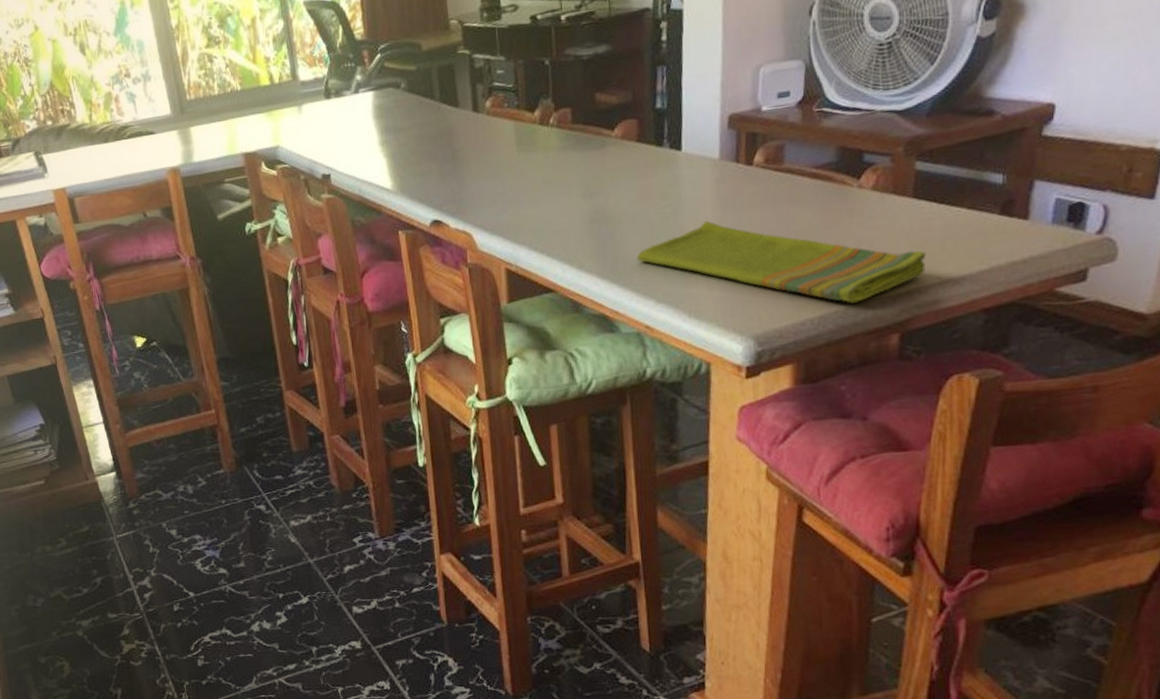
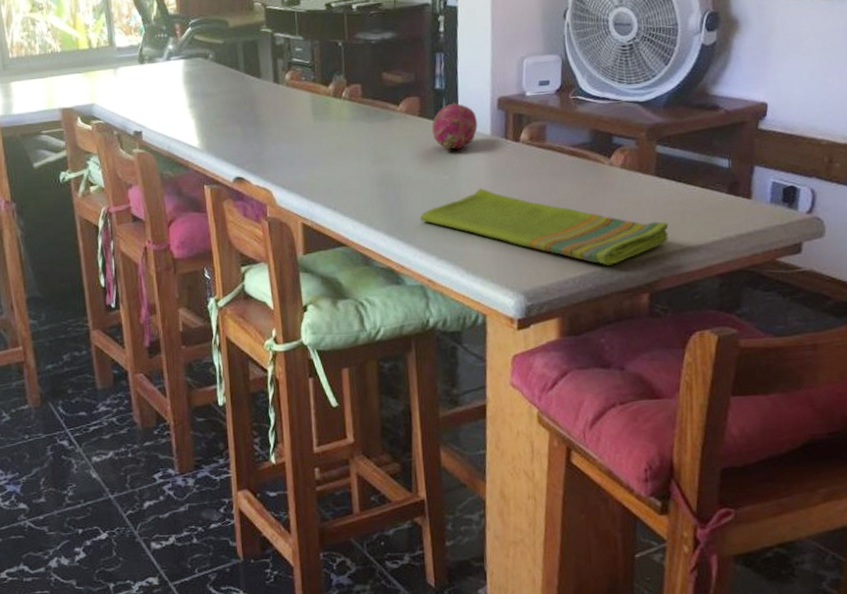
fruit: none [651,122,704,181] -> present [432,102,477,152]

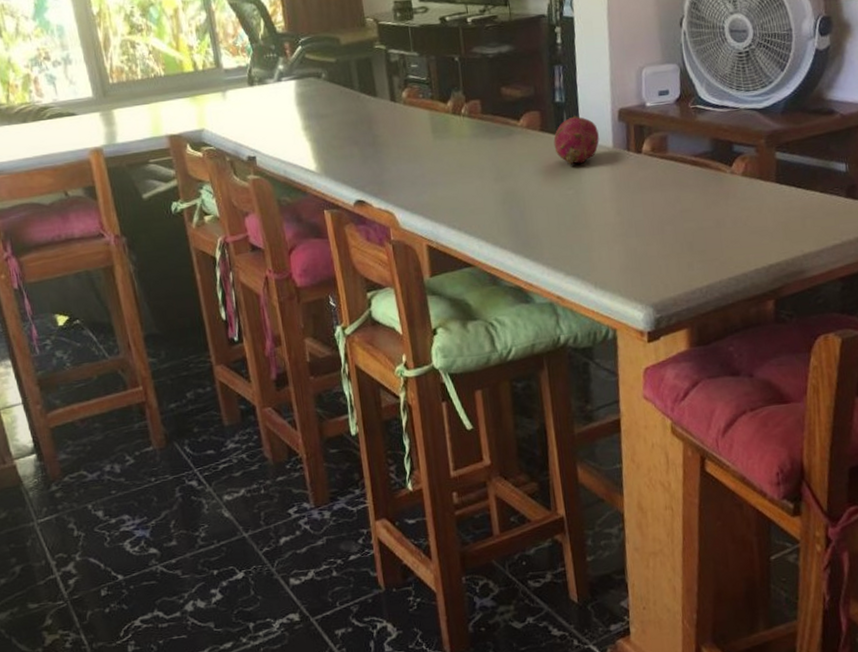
dish towel: present [420,188,669,265] -> none [546,201,791,274]

